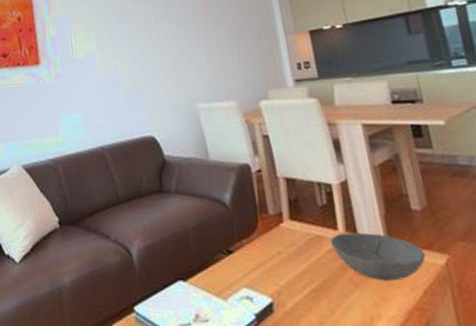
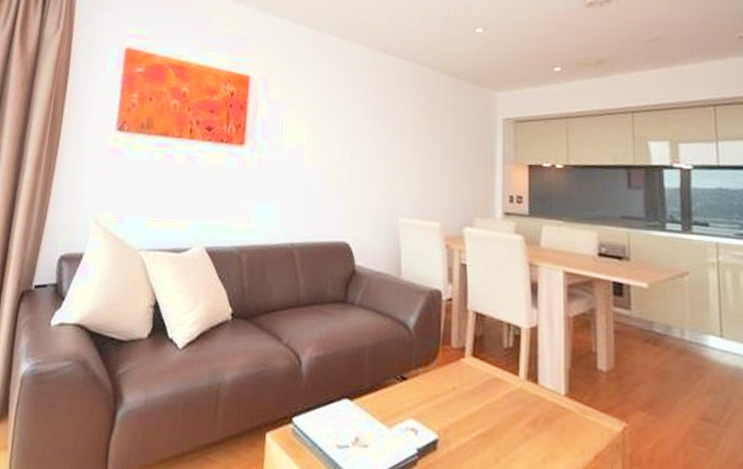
bowl: present [330,232,425,281] -> none [508,380,602,440]

